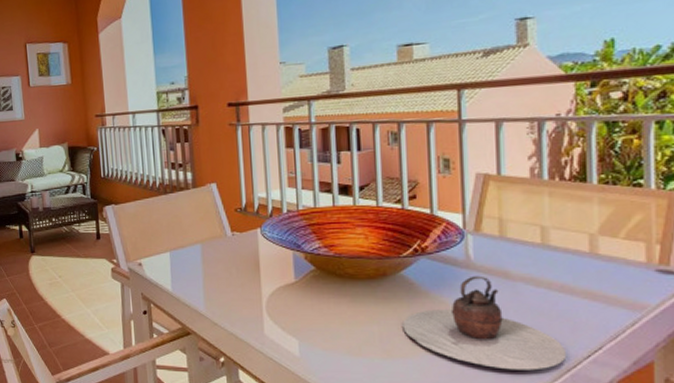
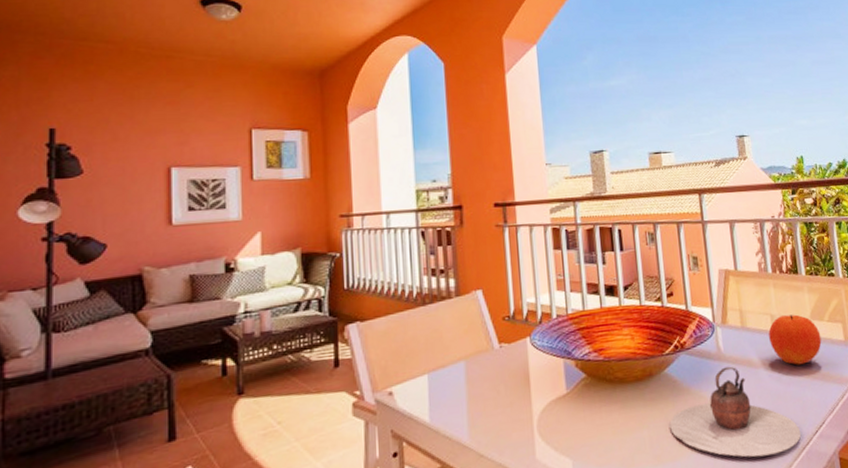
fruit: none [536,228,611,283] -> present [768,314,822,365]

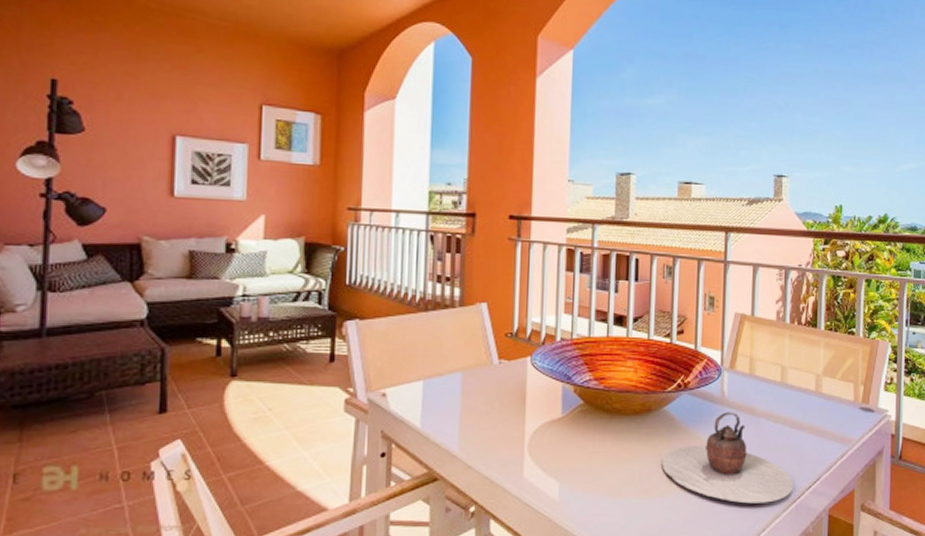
fruit: present [768,314,822,365] -> none [776,368,830,420]

